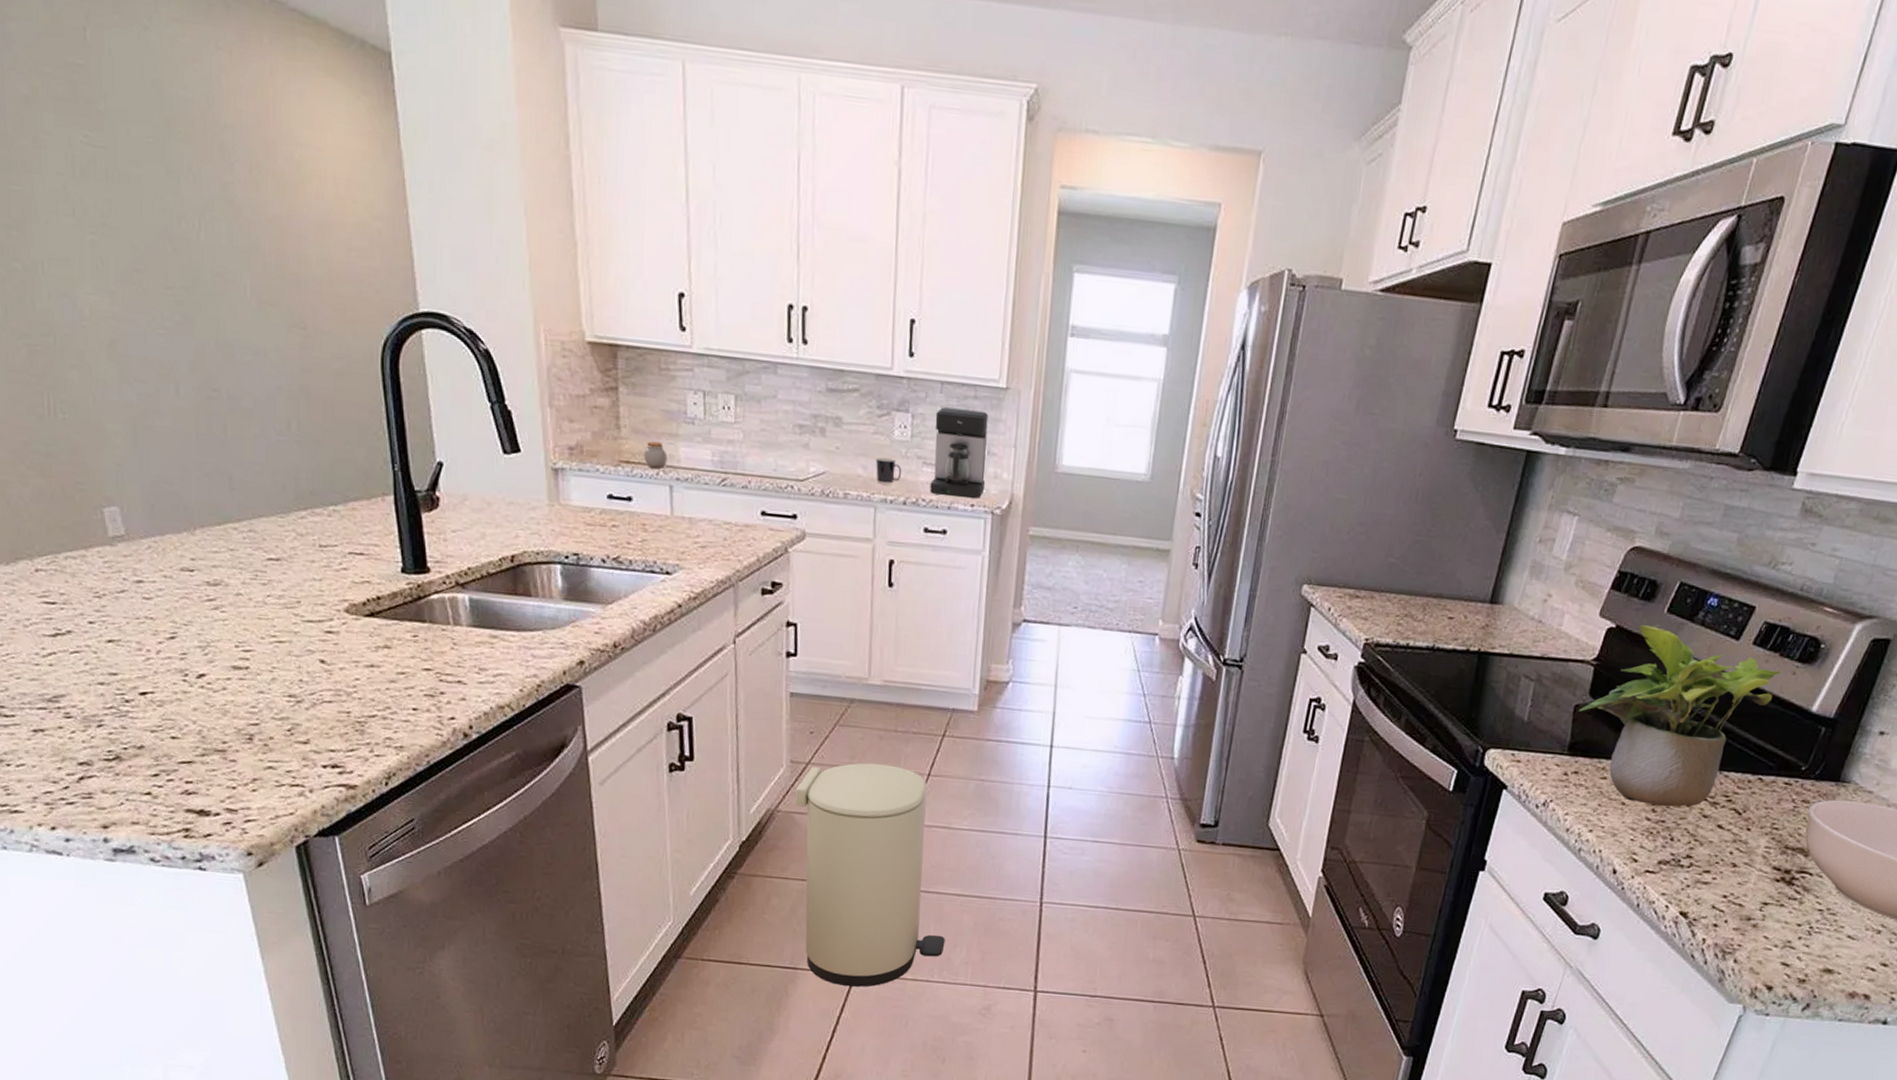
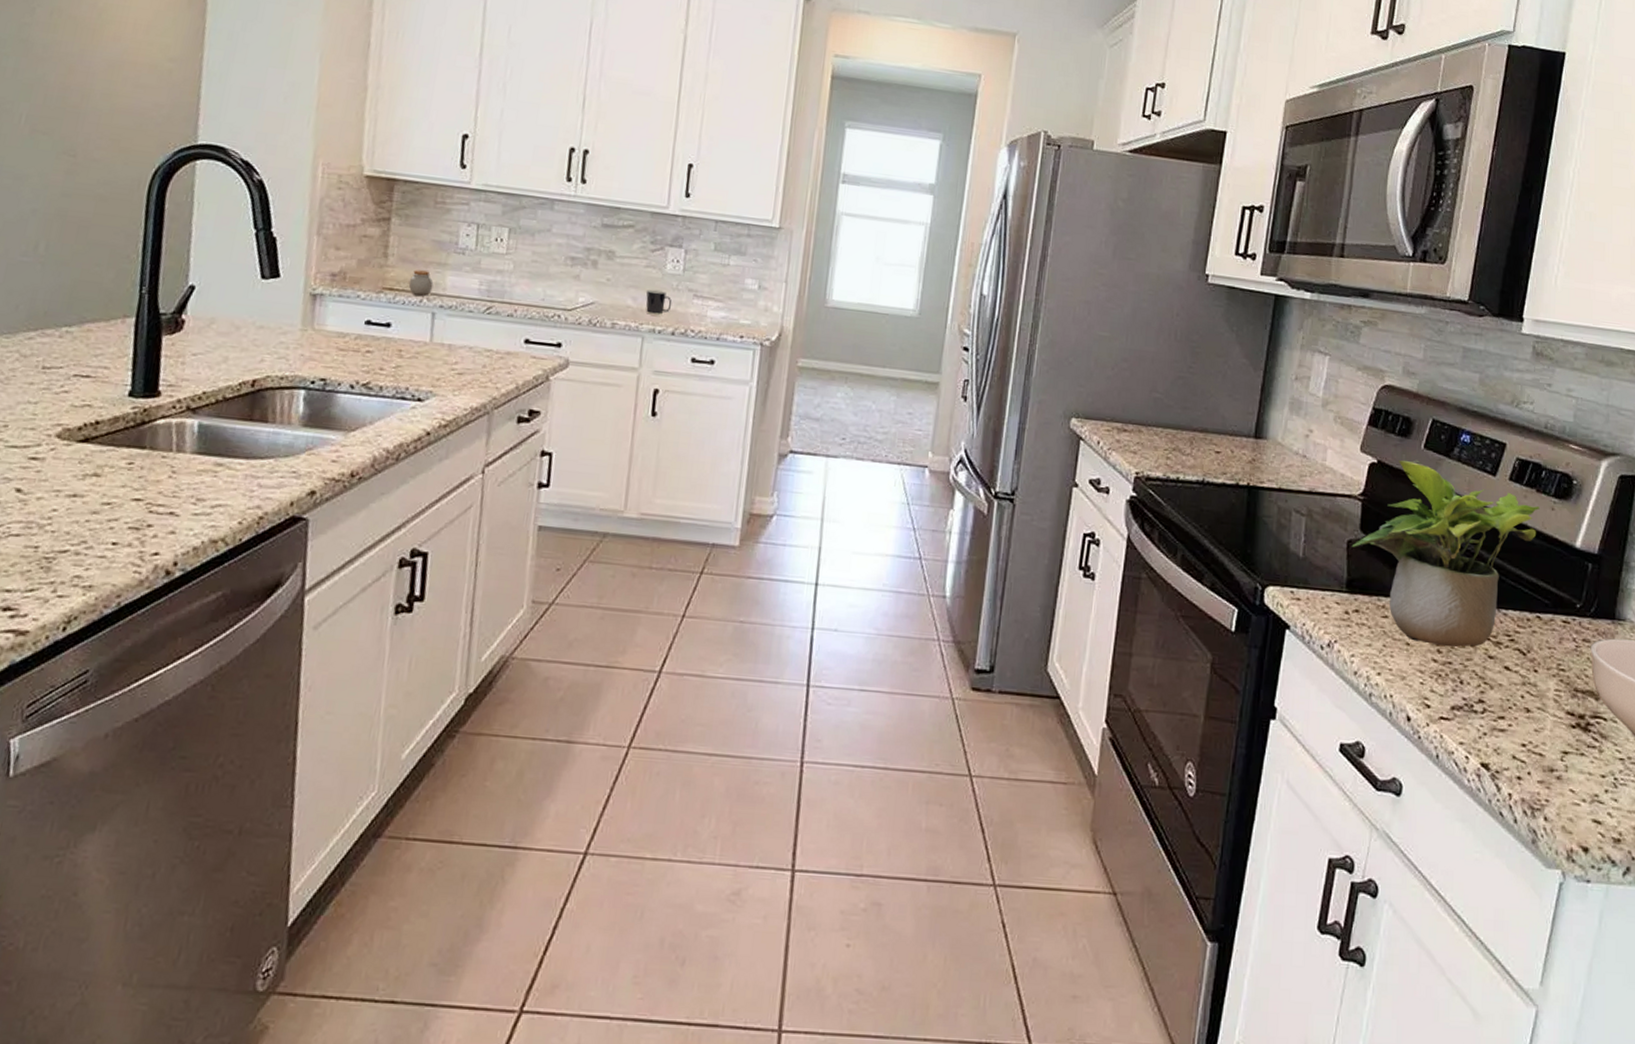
pedal bin: present [795,763,945,987] -> none [529,603,692,870]
coffee maker: present [930,407,989,500] -> none [699,244,761,331]

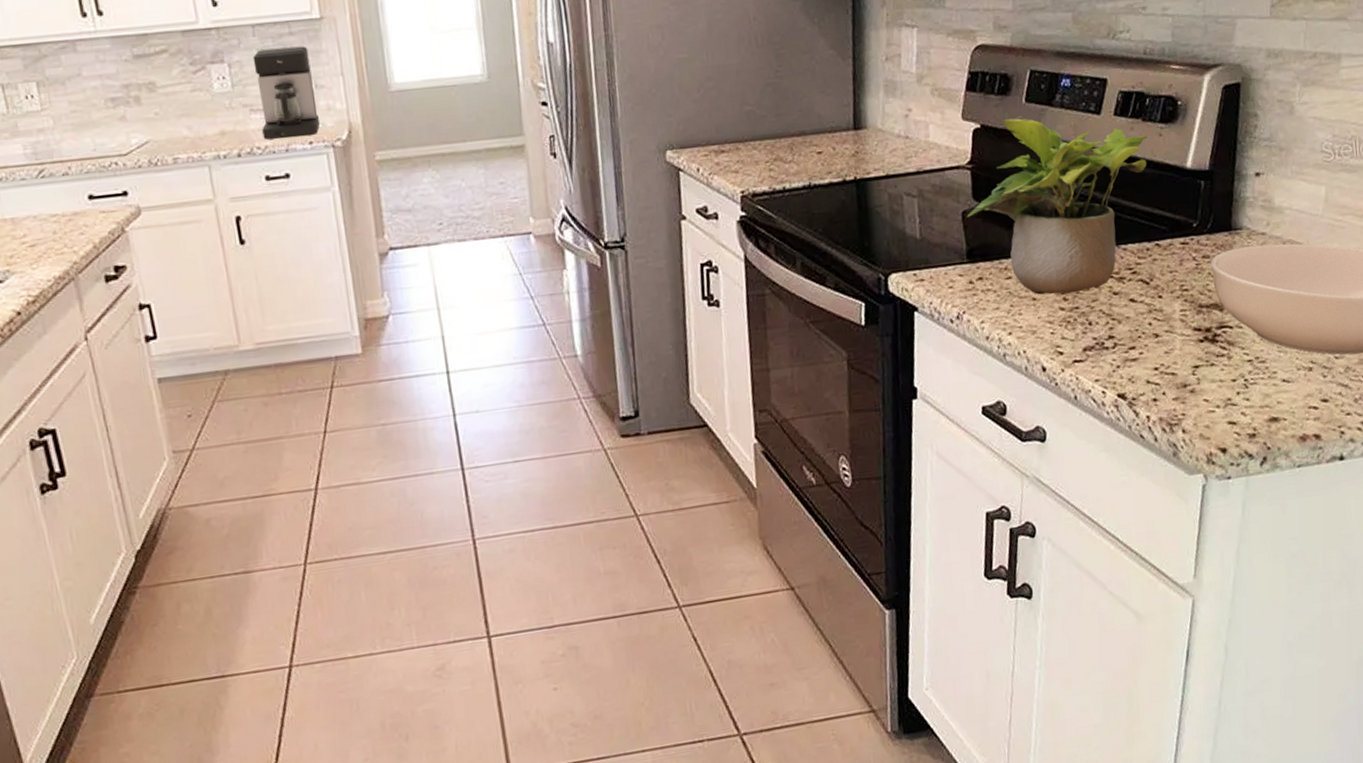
mug: present [645,289,672,316] -> none [199,112,230,141]
coffee maker: none [699,244,761,331] -> present [252,46,321,141]

